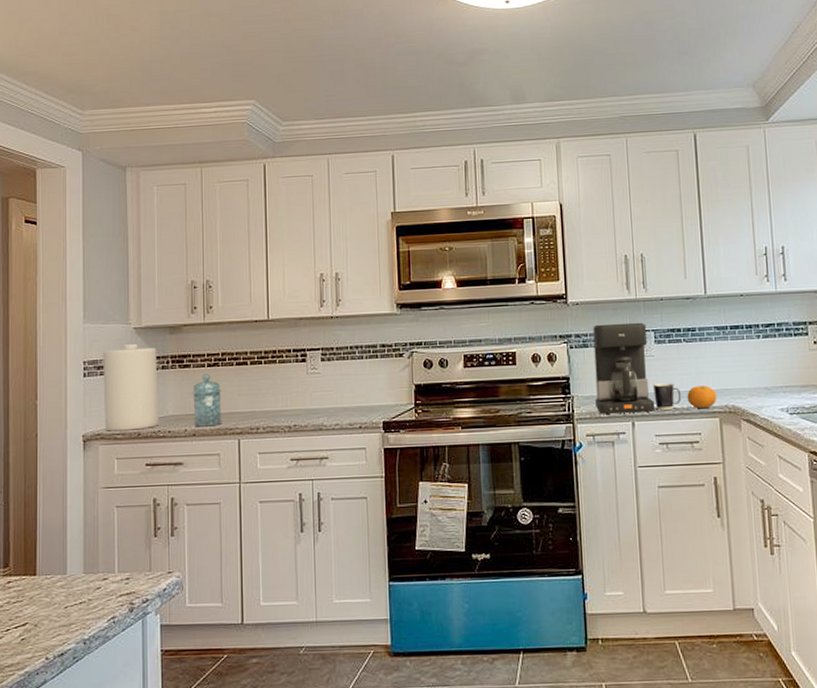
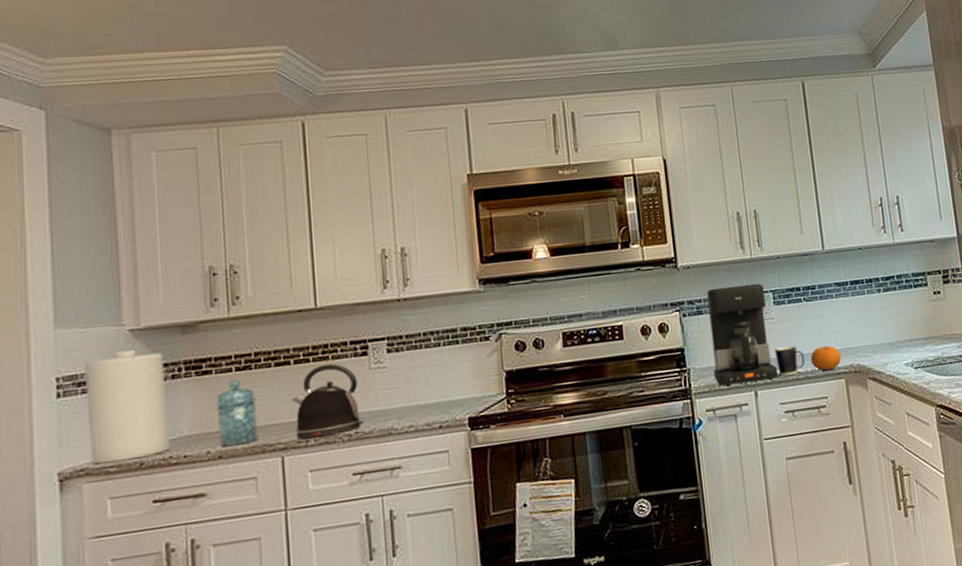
kettle: none [247,366,301,427] -> present [291,363,364,440]

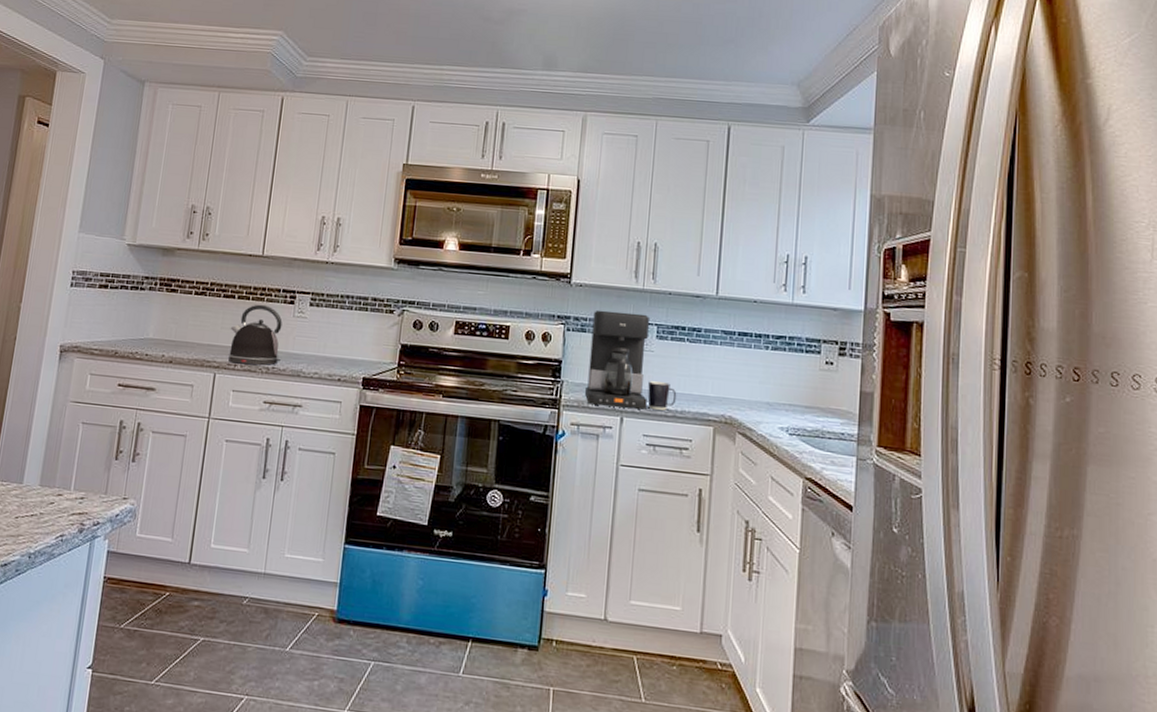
paper towel holder: present [85,350,170,465] -> none [83,260,147,349]
canister: present [214,380,259,448] -> none [172,301,205,356]
fruit: present [810,346,842,371] -> none [682,389,715,415]

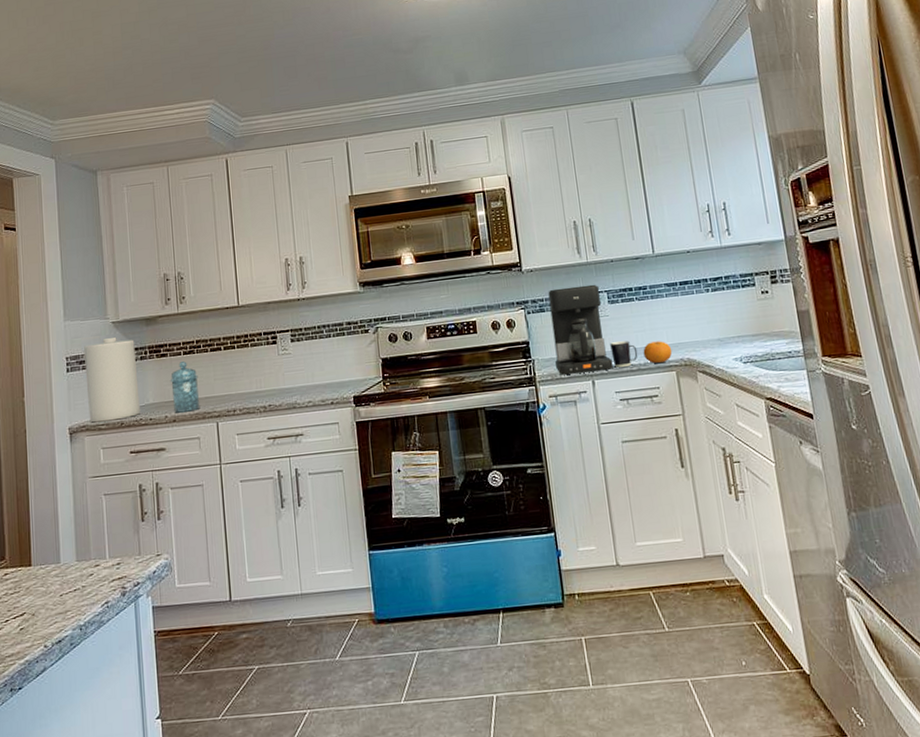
paper towel holder: none [83,260,147,349] -> present [84,337,140,423]
canister: none [172,301,205,356] -> present [170,361,201,413]
kettle: present [228,304,283,366] -> none [222,350,275,409]
fruit: none [682,389,715,415] -> present [643,341,673,364]

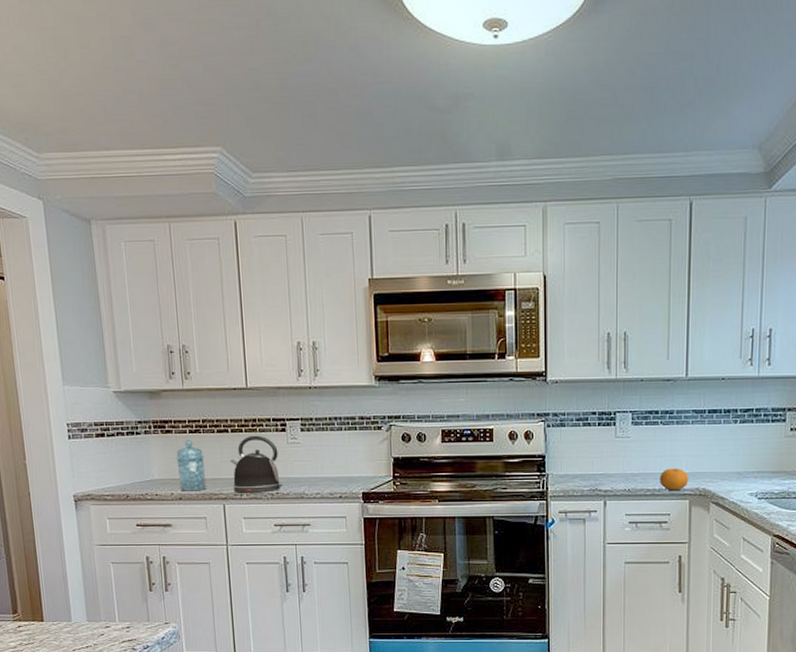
paper towel holder: present [84,337,140,423] -> none [85,408,146,493]
kettle: none [222,350,275,409] -> present [229,435,283,493]
coffee maker: present [548,284,613,375] -> none [570,403,627,492]
mug: present [610,340,638,368] -> none [627,465,654,490]

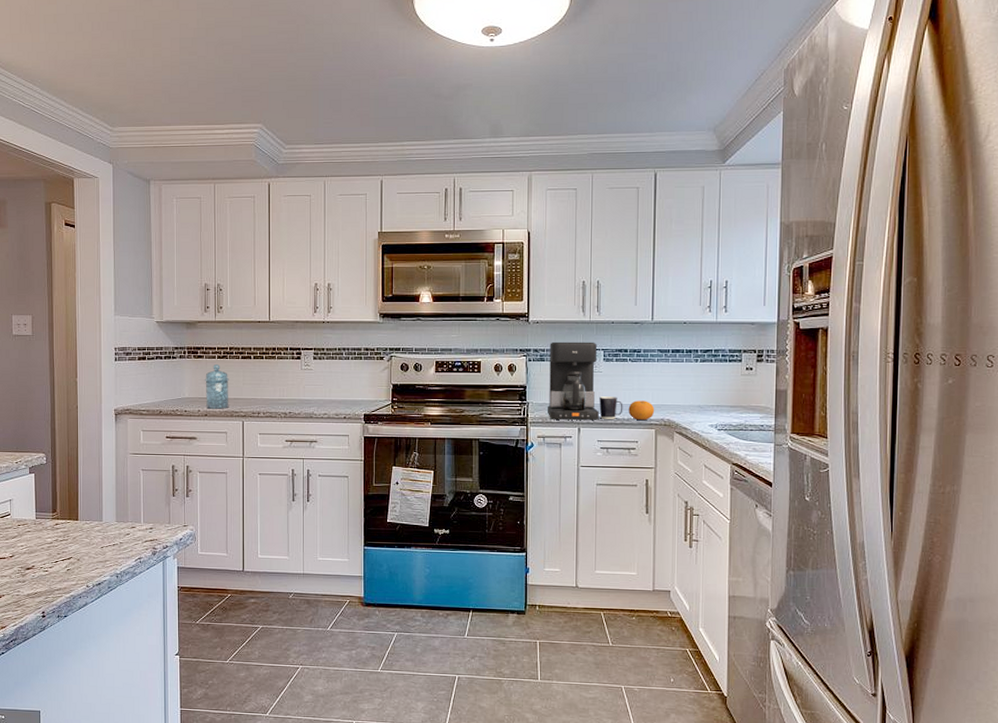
kettle: present [229,435,283,493] -> none [250,362,295,412]
coffee maker: none [570,403,627,492] -> present [548,341,599,420]
mug: none [627,465,654,490] -> present [599,396,623,419]

